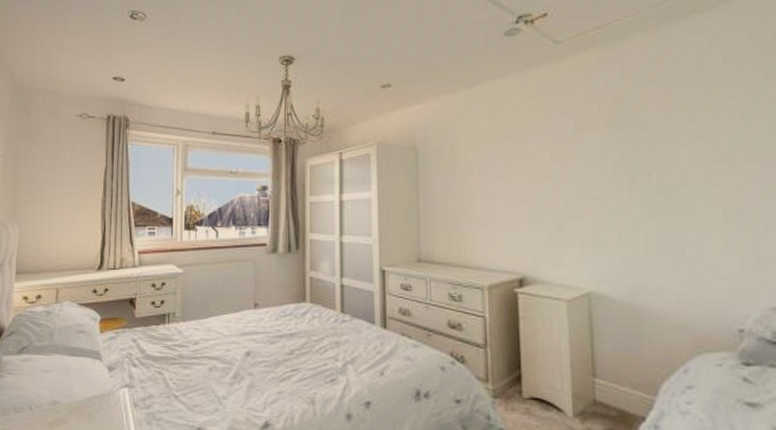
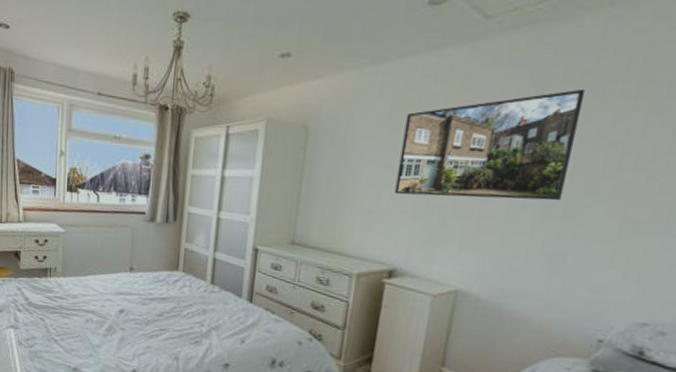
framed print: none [505,94,663,203] -> present [394,88,586,201]

